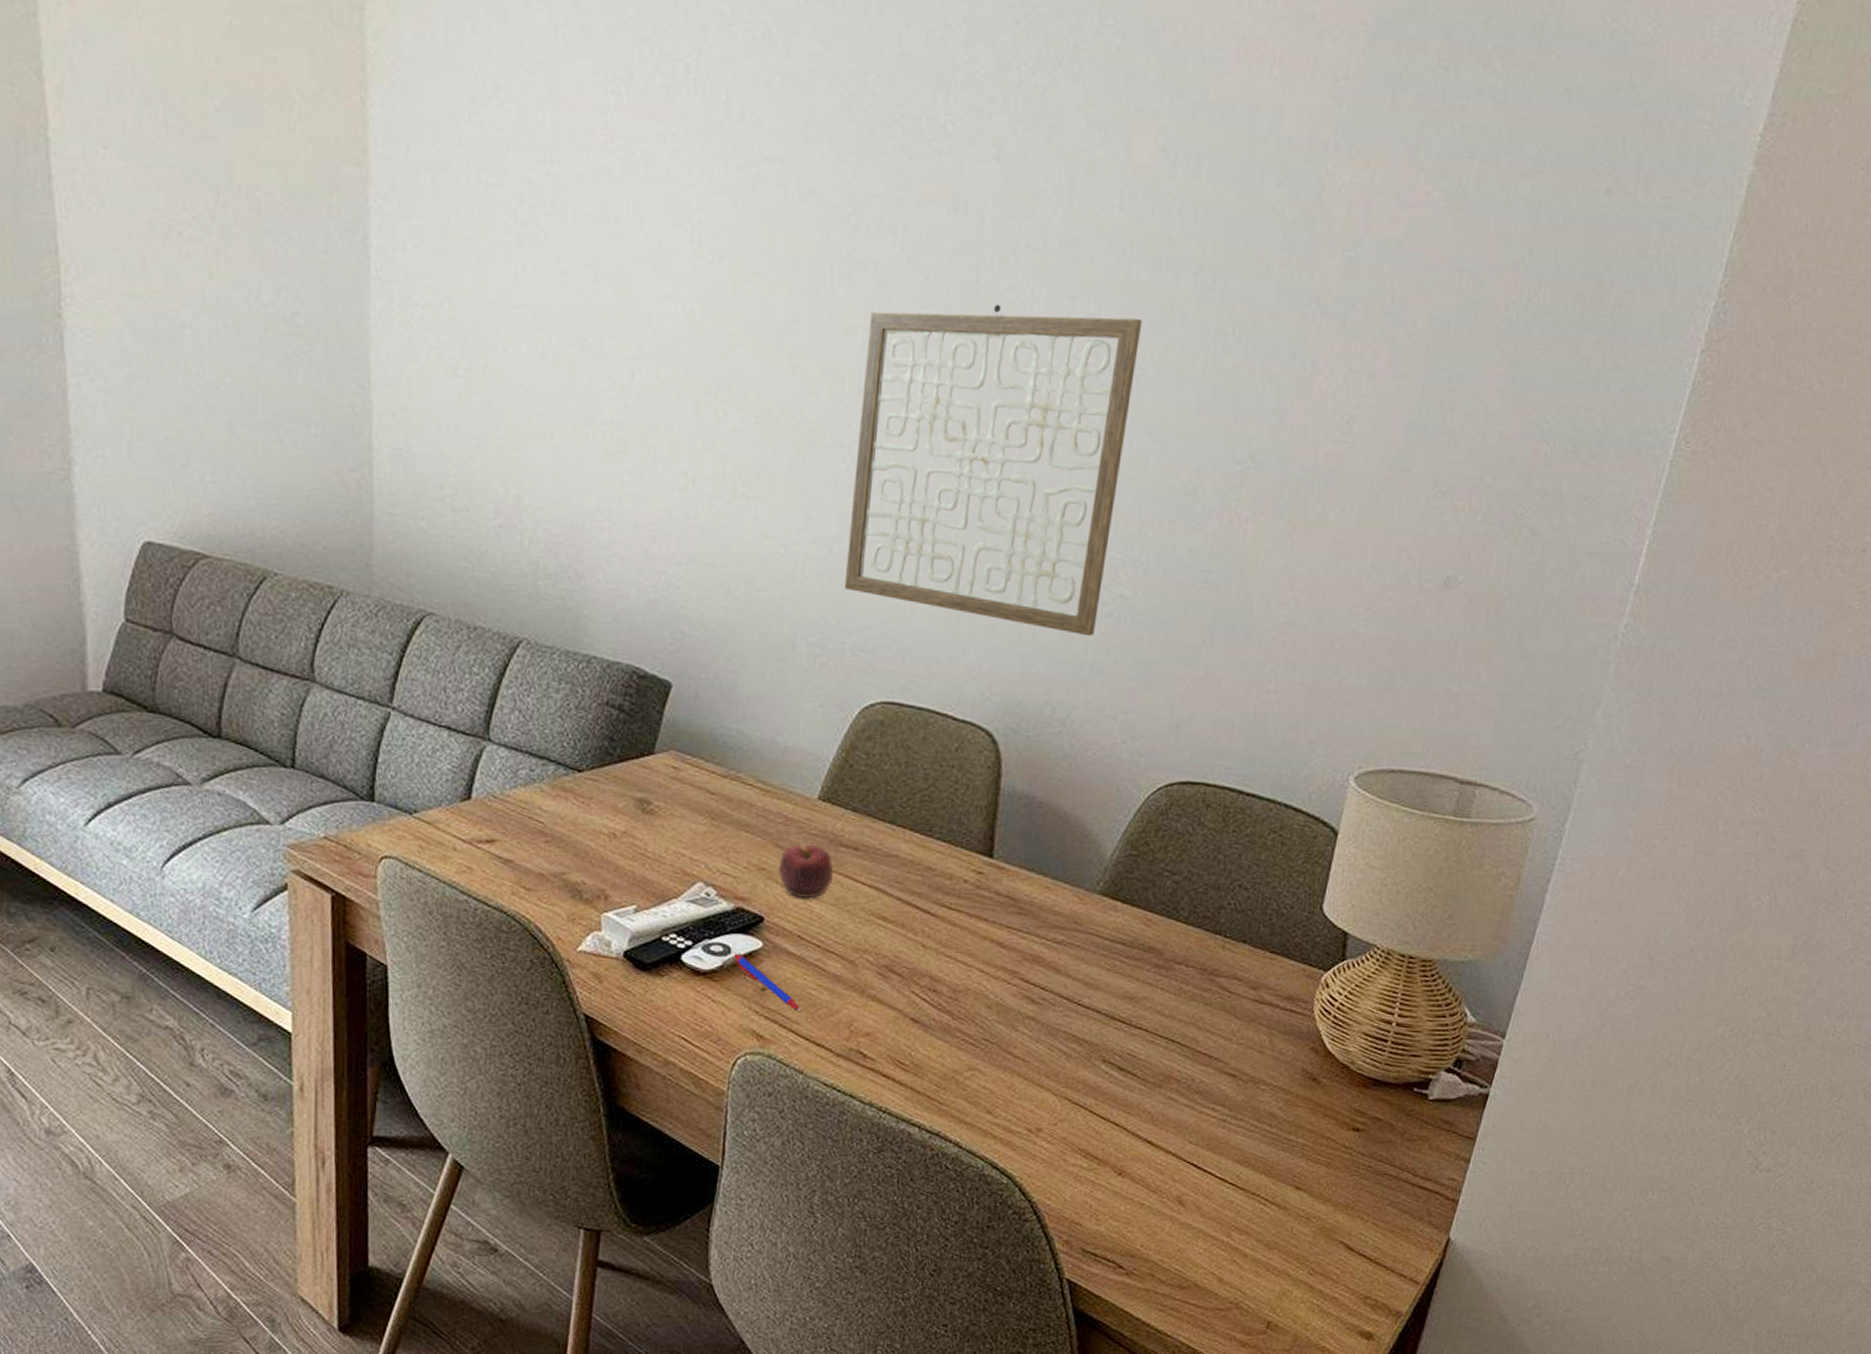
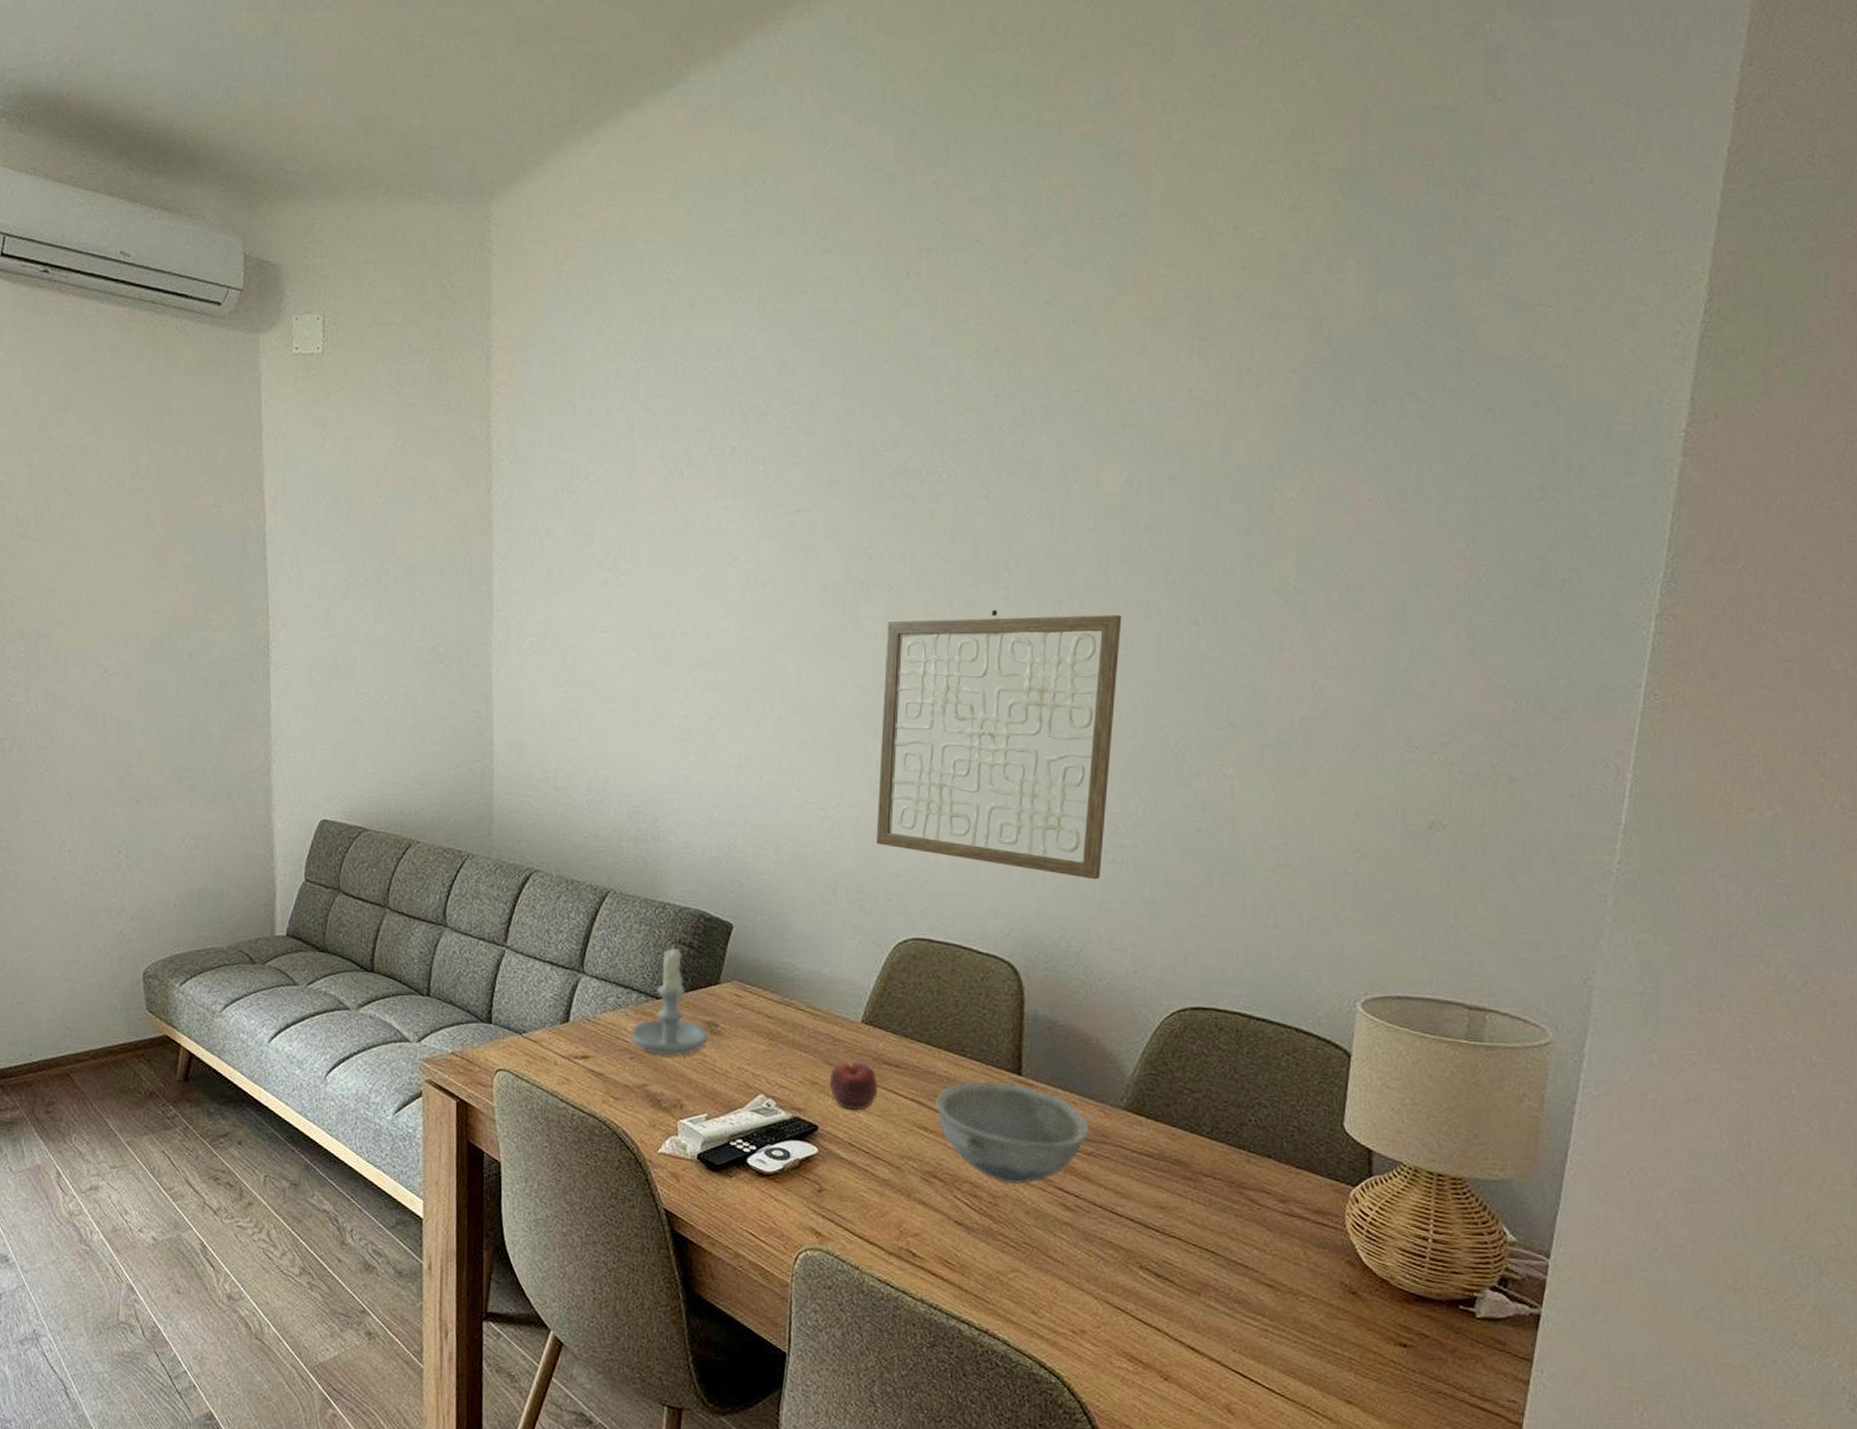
candle: none [547,707,639,839] -> present [631,945,708,1056]
pen: present [733,953,801,1011] -> none [792,1157,855,1211]
bowl: none [895,864,1063,976] -> present [934,1080,1091,1184]

